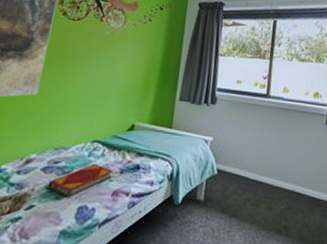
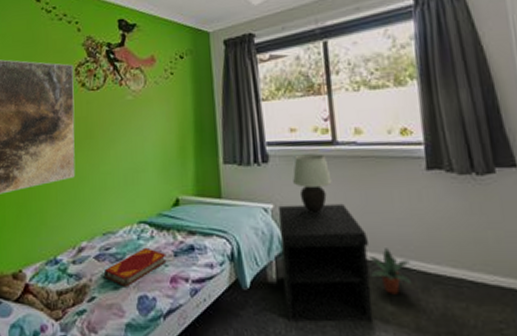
nightstand: none [207,139,279,233] -> present [278,203,374,322]
table lamp: none [232,101,261,147] -> present [293,153,332,213]
potted plant: none [275,178,303,213] -> present [369,248,412,295]

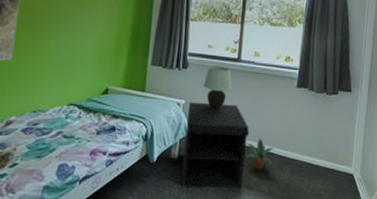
hardback book: present [104,247,167,287] -> none [29,125,90,157]

